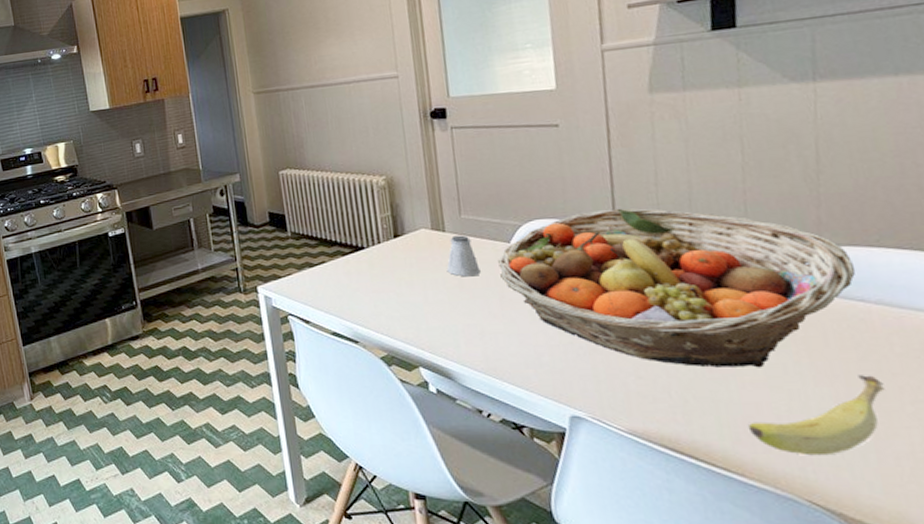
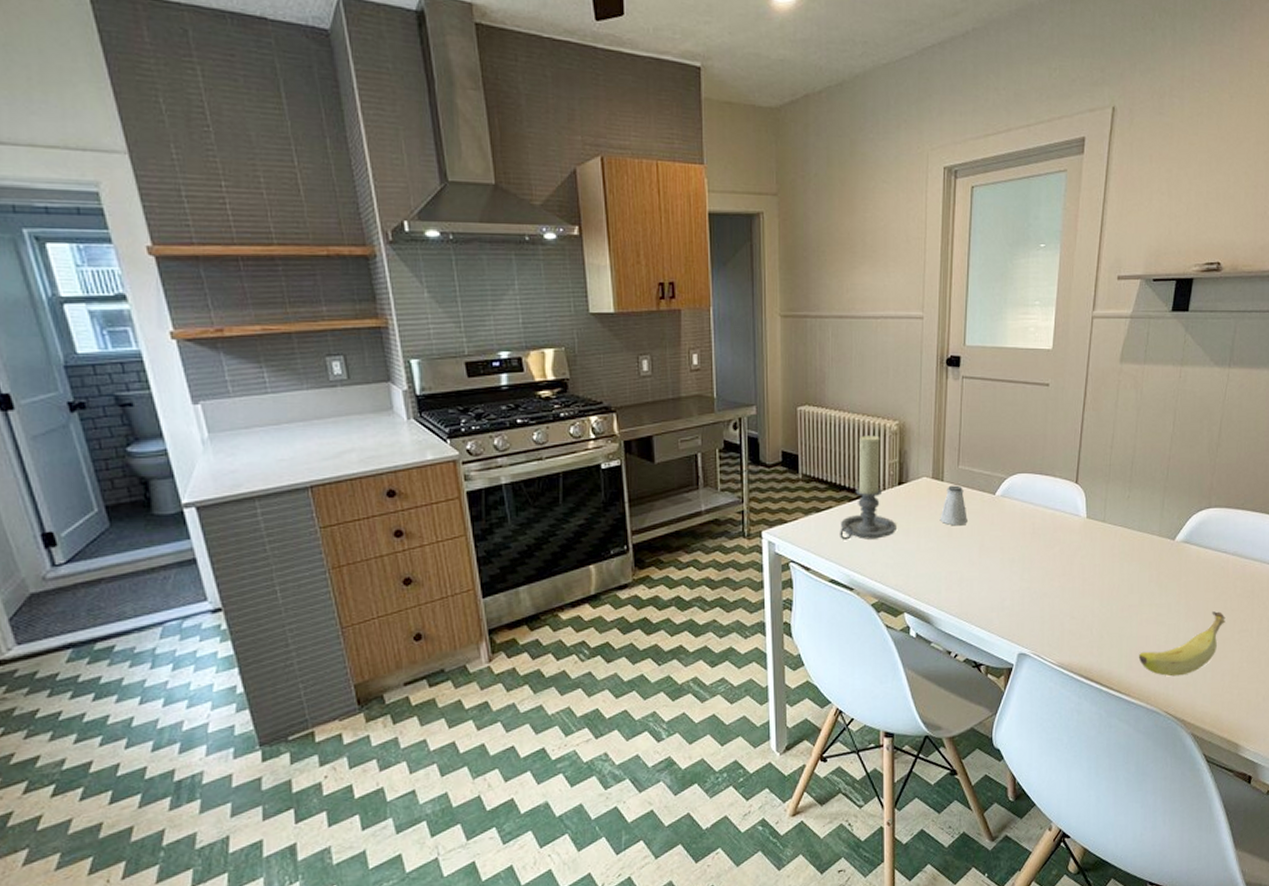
candle holder: none [335,191,398,294] -> present [840,435,896,540]
fruit basket: present [498,208,856,368] -> none [983,467,1226,608]

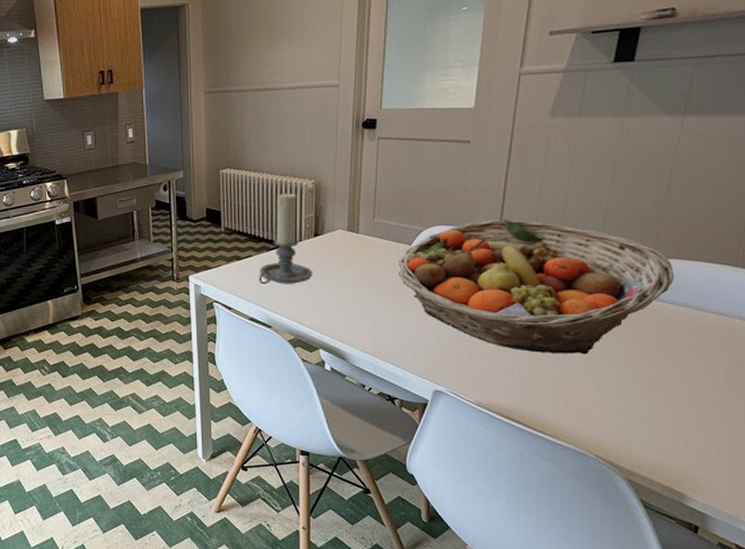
saltshaker: present [940,485,967,526] -> none [354,237,383,274]
fruit basket: none [983,467,1226,608] -> present [398,219,675,355]
banana: present [1138,611,1226,677] -> none [565,362,671,422]

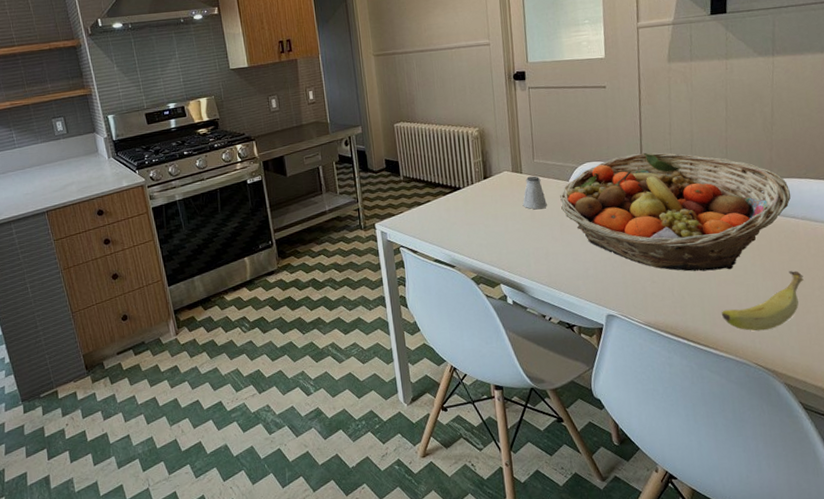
candle holder: present [259,193,312,285] -> none [438,141,486,227]
saltshaker: none [354,237,383,274] -> present [522,176,547,210]
banana: none [565,362,671,422] -> present [721,271,804,331]

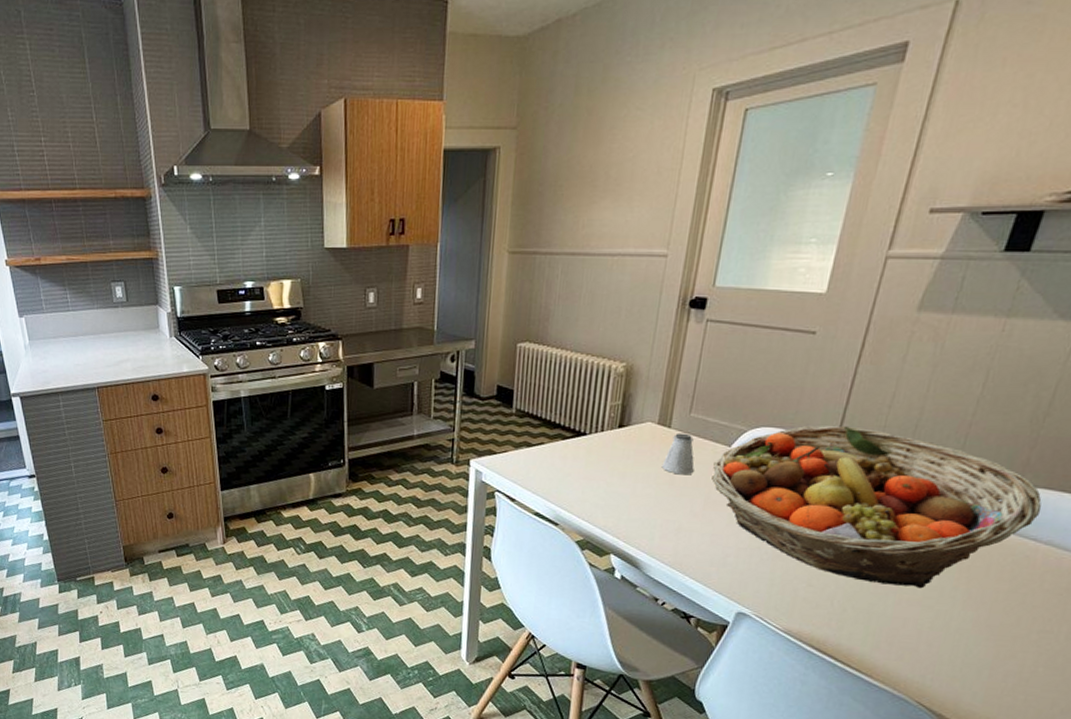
banana: present [721,271,804,331] -> none [889,604,1022,668]

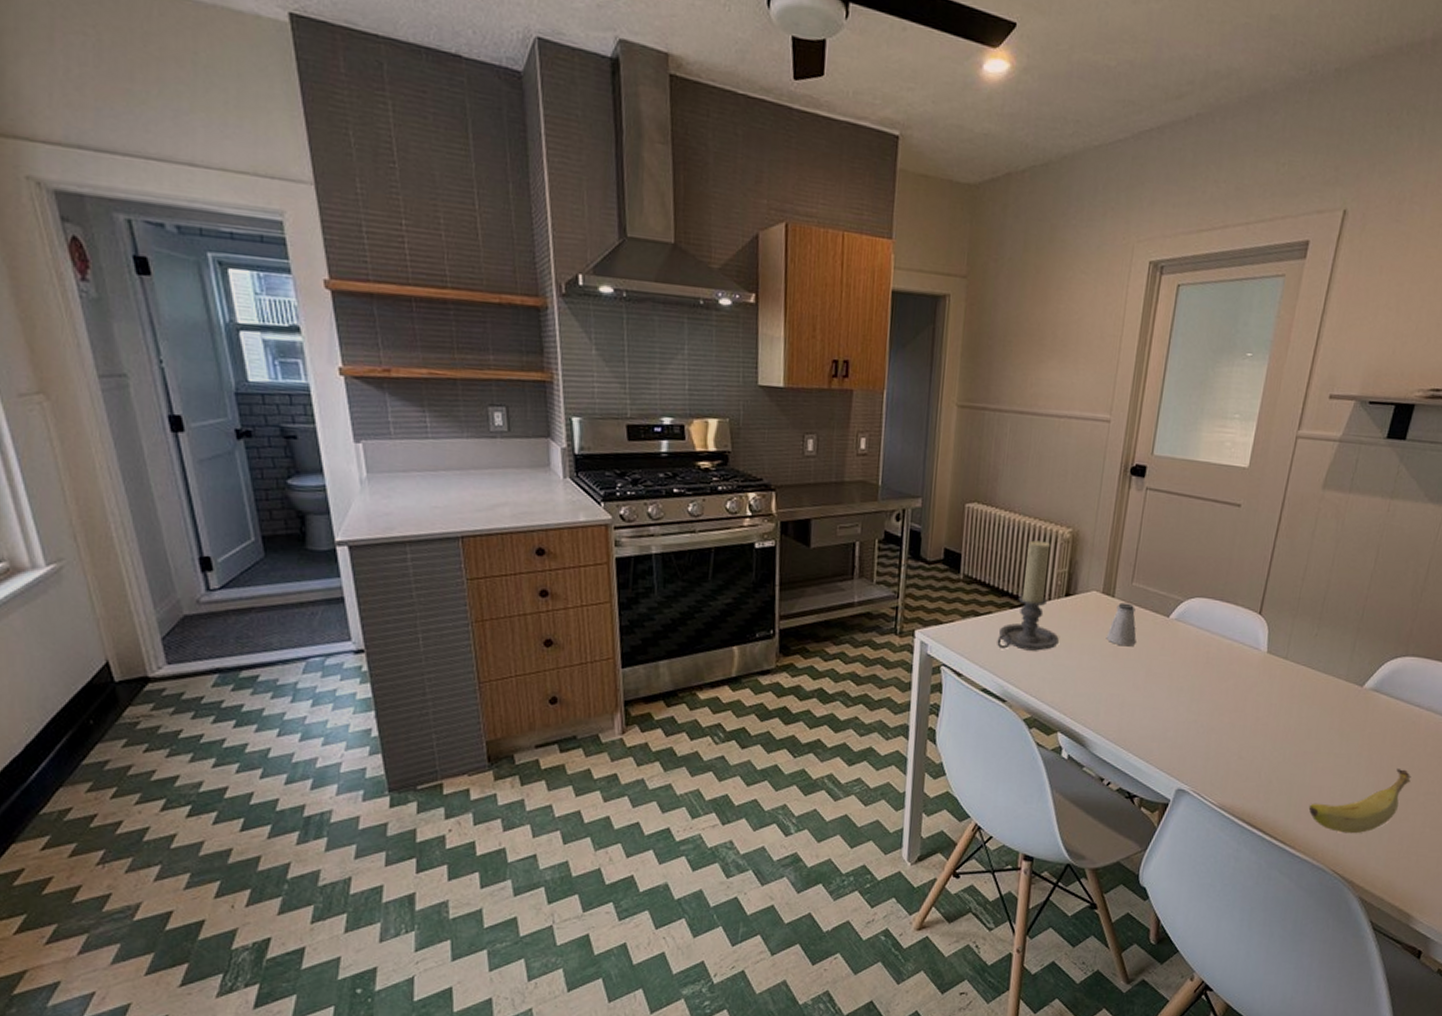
candle holder: none [549,375,612,479] -> present [997,540,1059,651]
fruit basket: present [711,425,1042,589] -> none [1152,596,1423,757]
banana: none [889,604,1022,668] -> present [1308,769,1411,834]

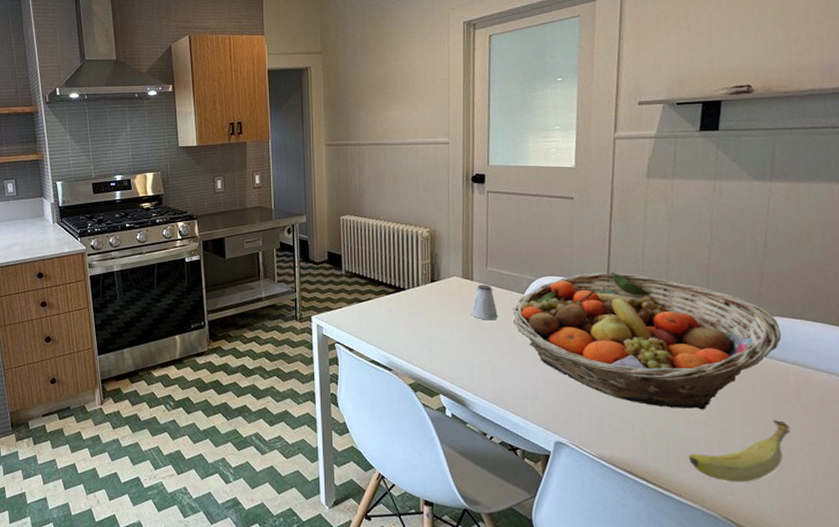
candle holder: present [997,540,1059,651] -> none [379,240,430,328]
fruit basket: none [1152,596,1423,757] -> present [513,272,782,410]

